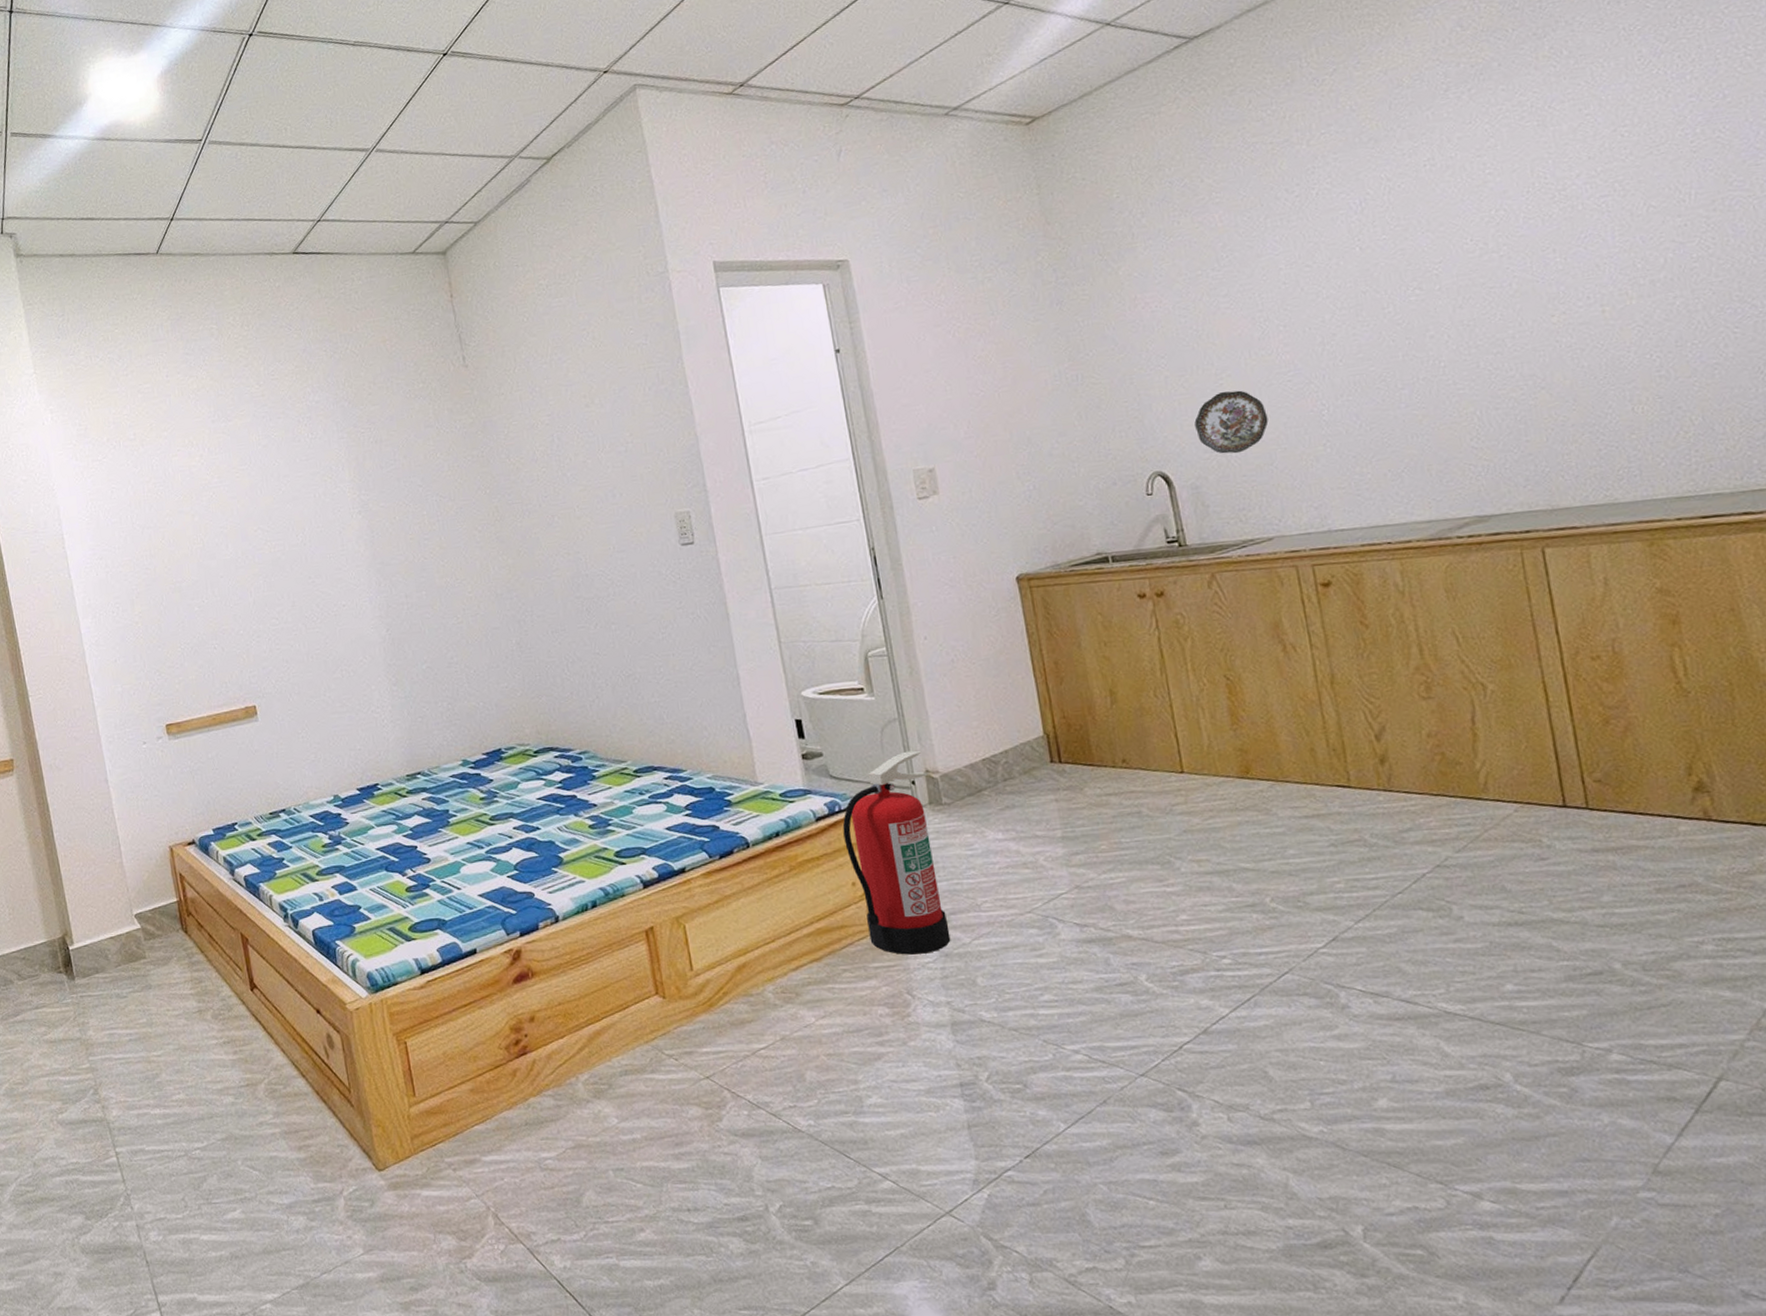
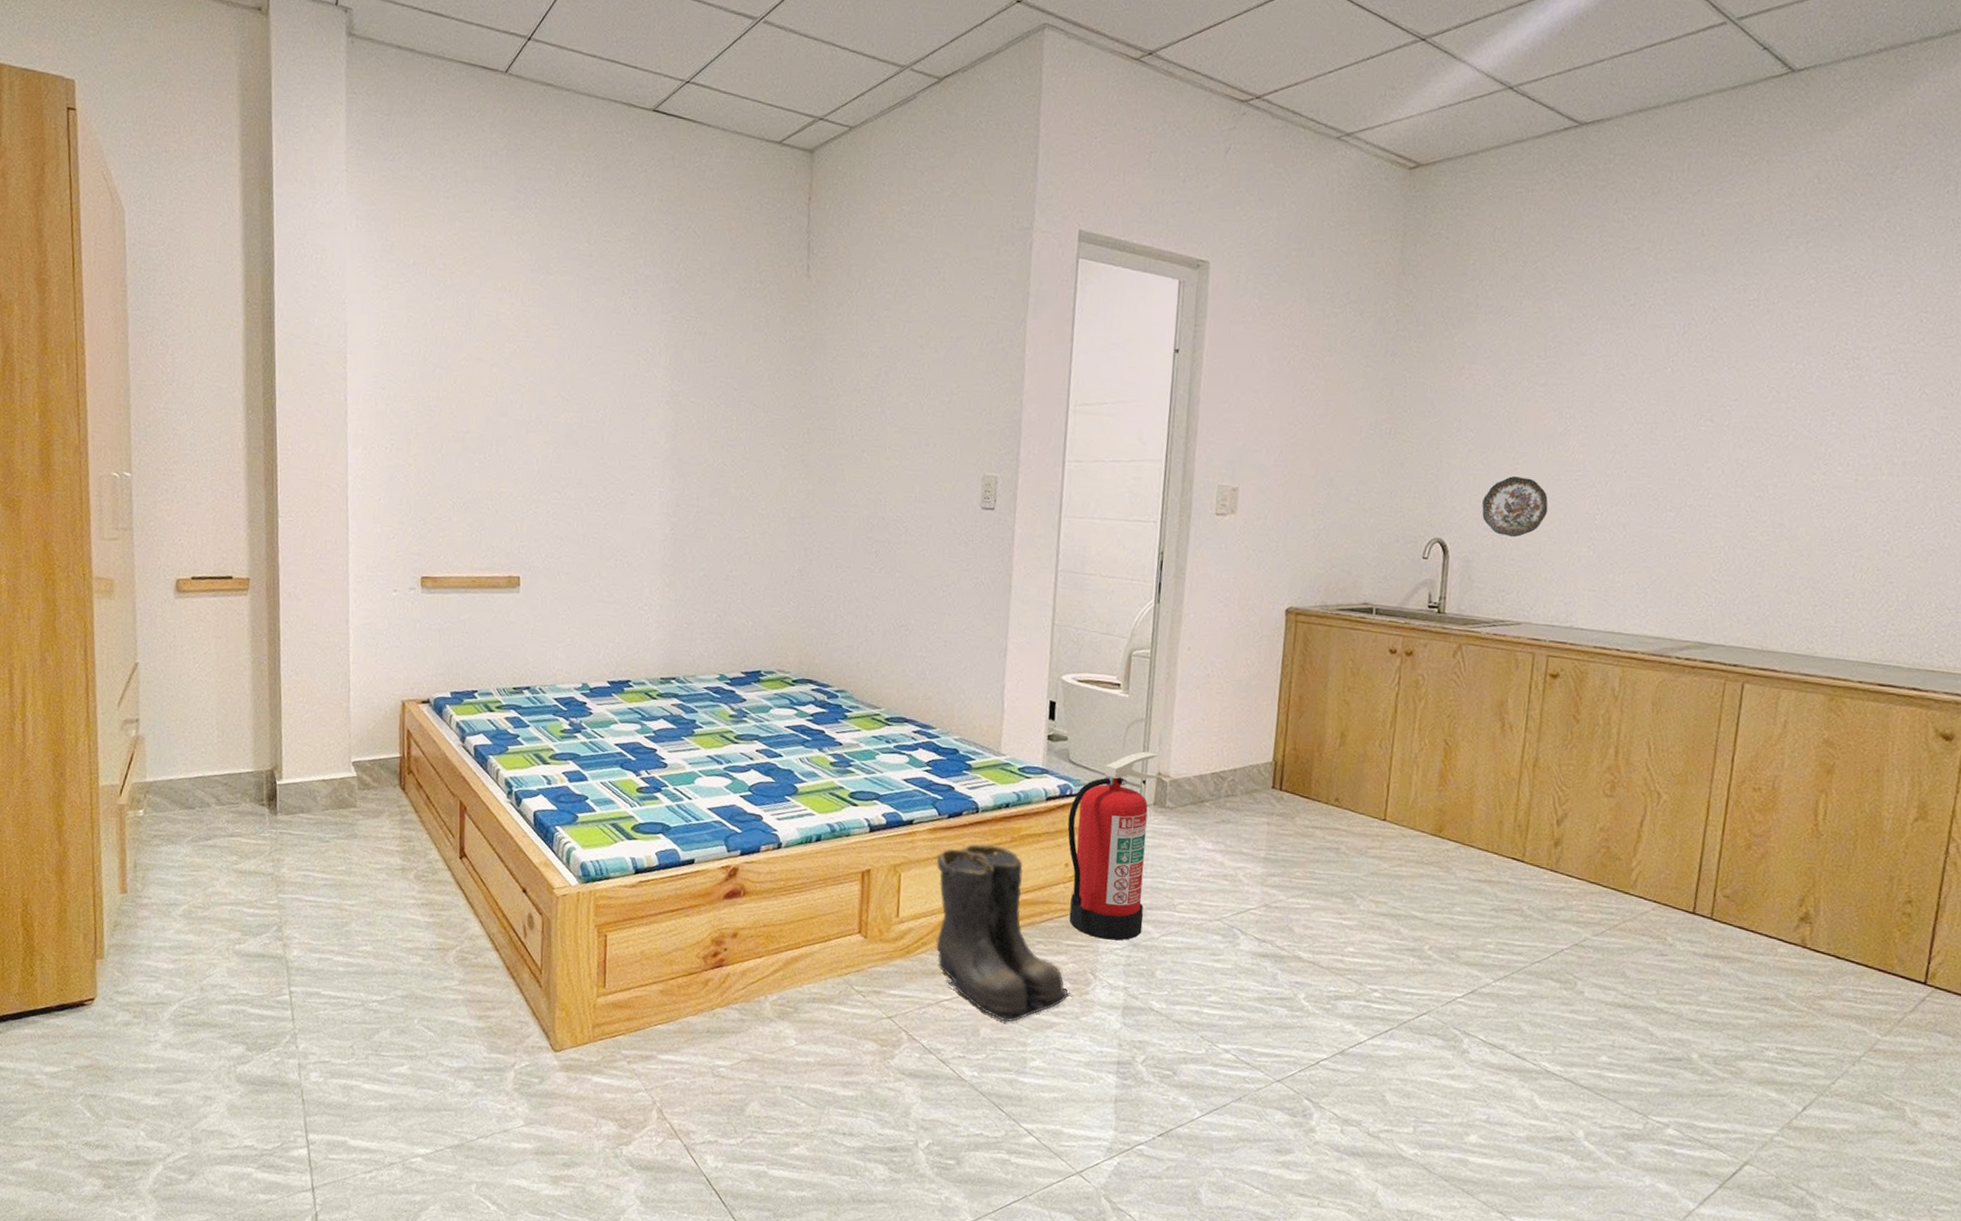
boots: none [717,877,893,1062] -> present [936,843,1072,1022]

